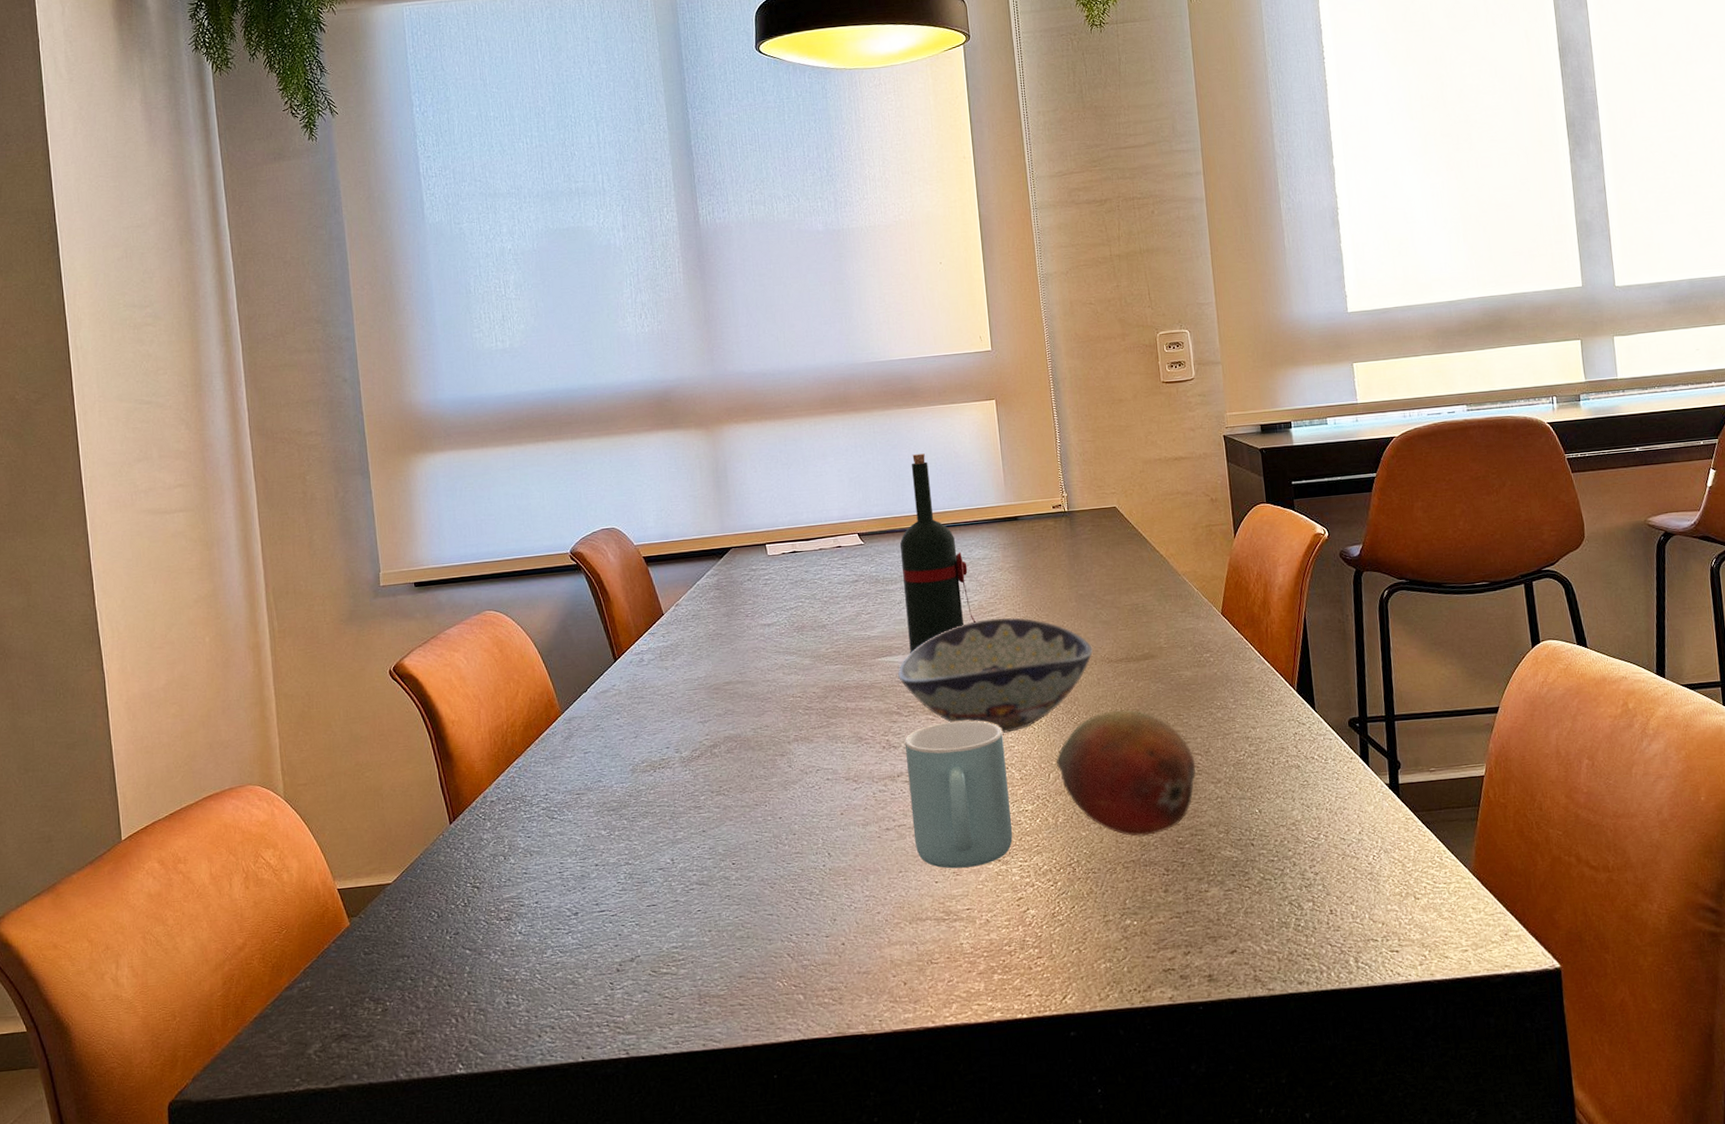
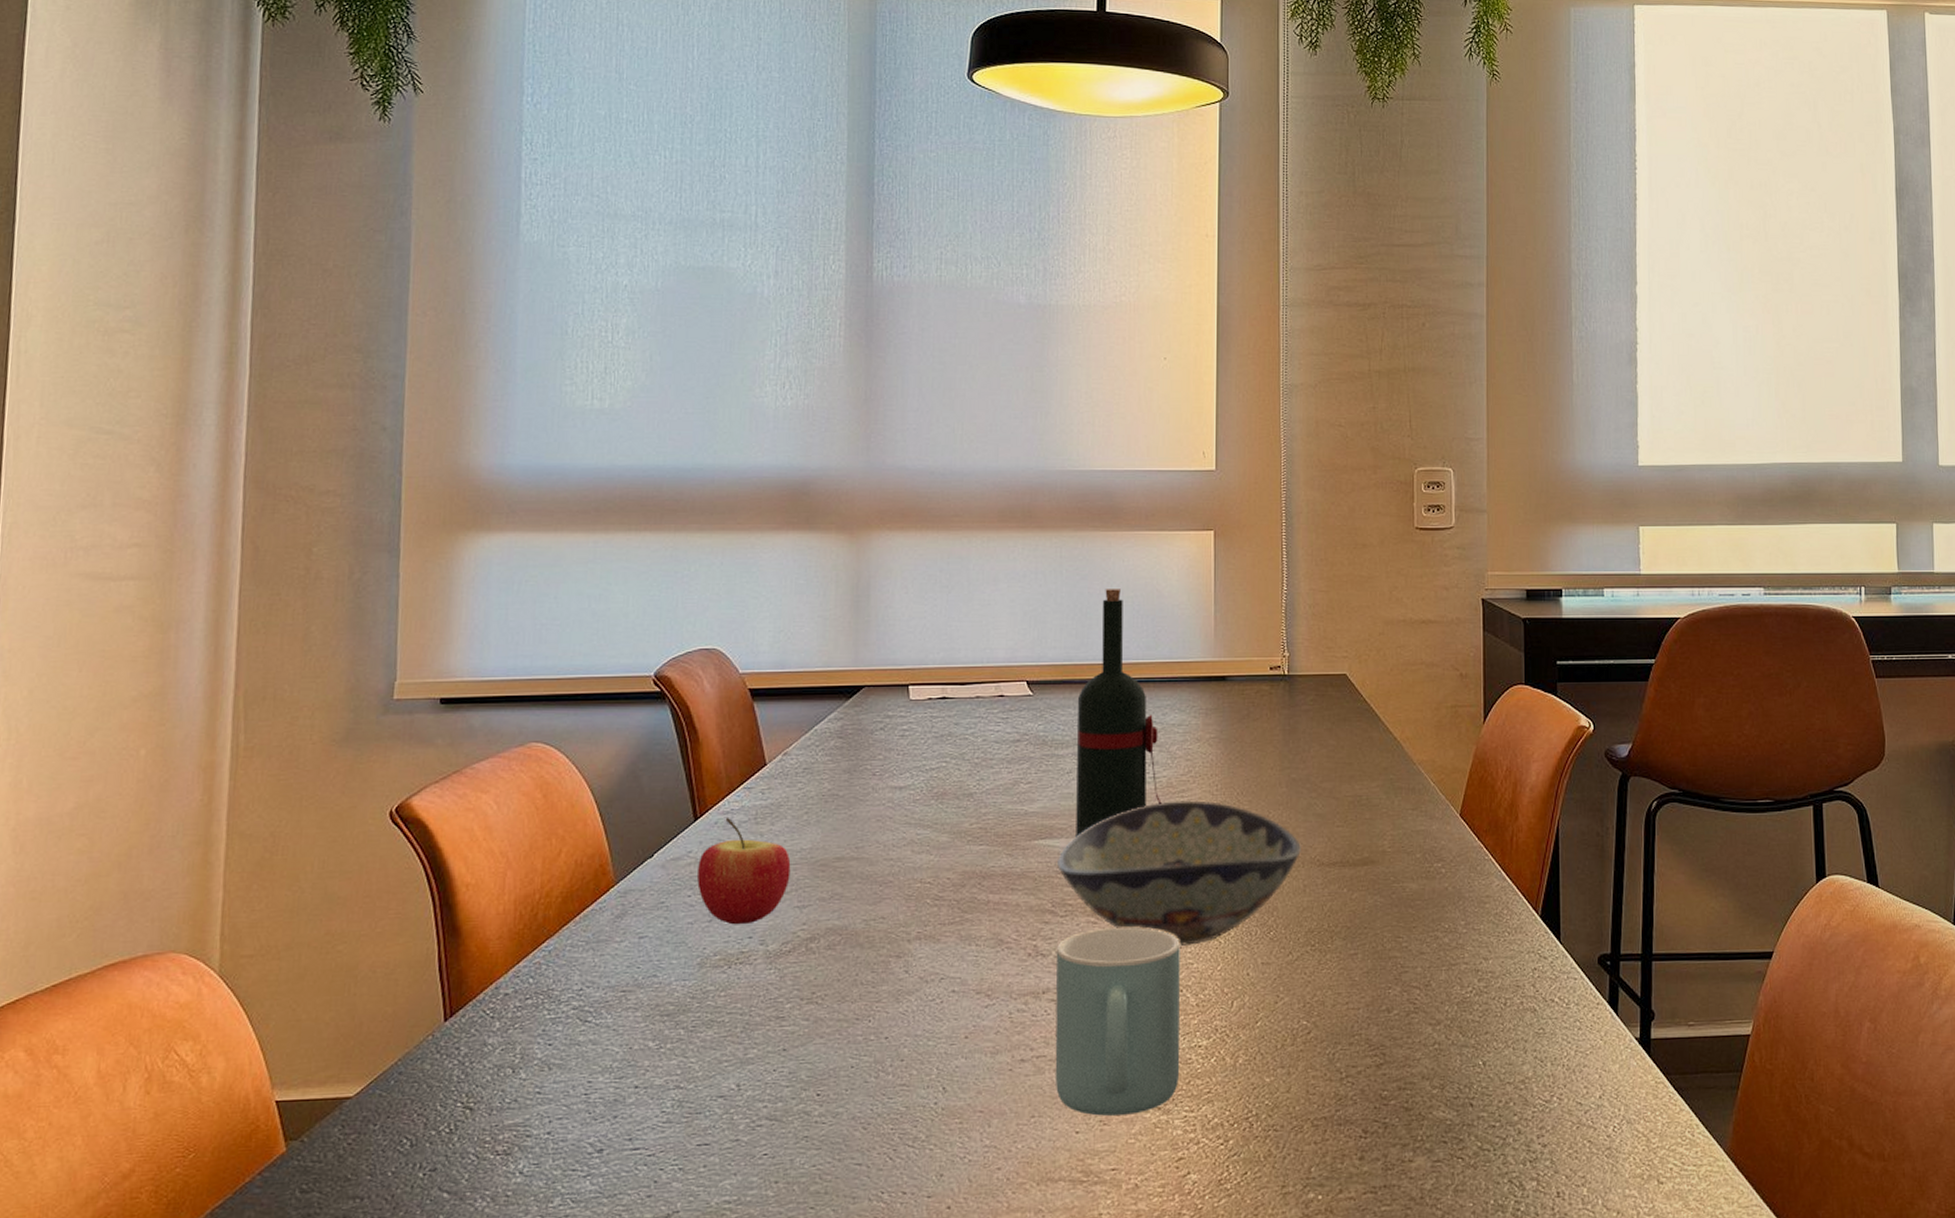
apple: none [621,656,692,739] -> present [696,817,791,925]
fruit: present [1056,710,1196,836] -> none [1243,926,1412,1087]

